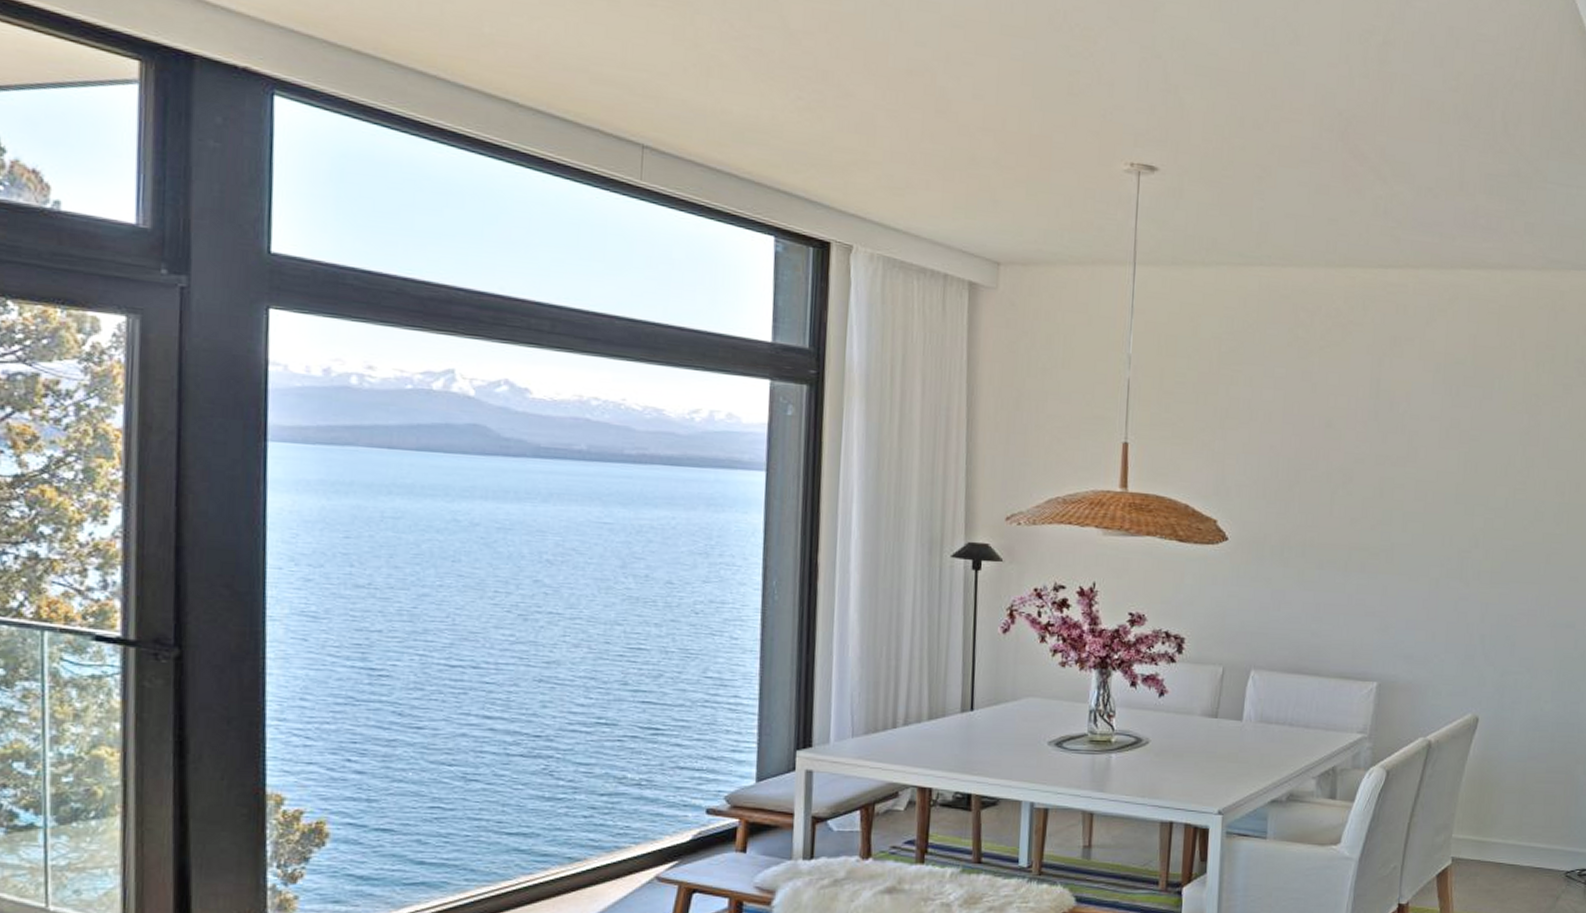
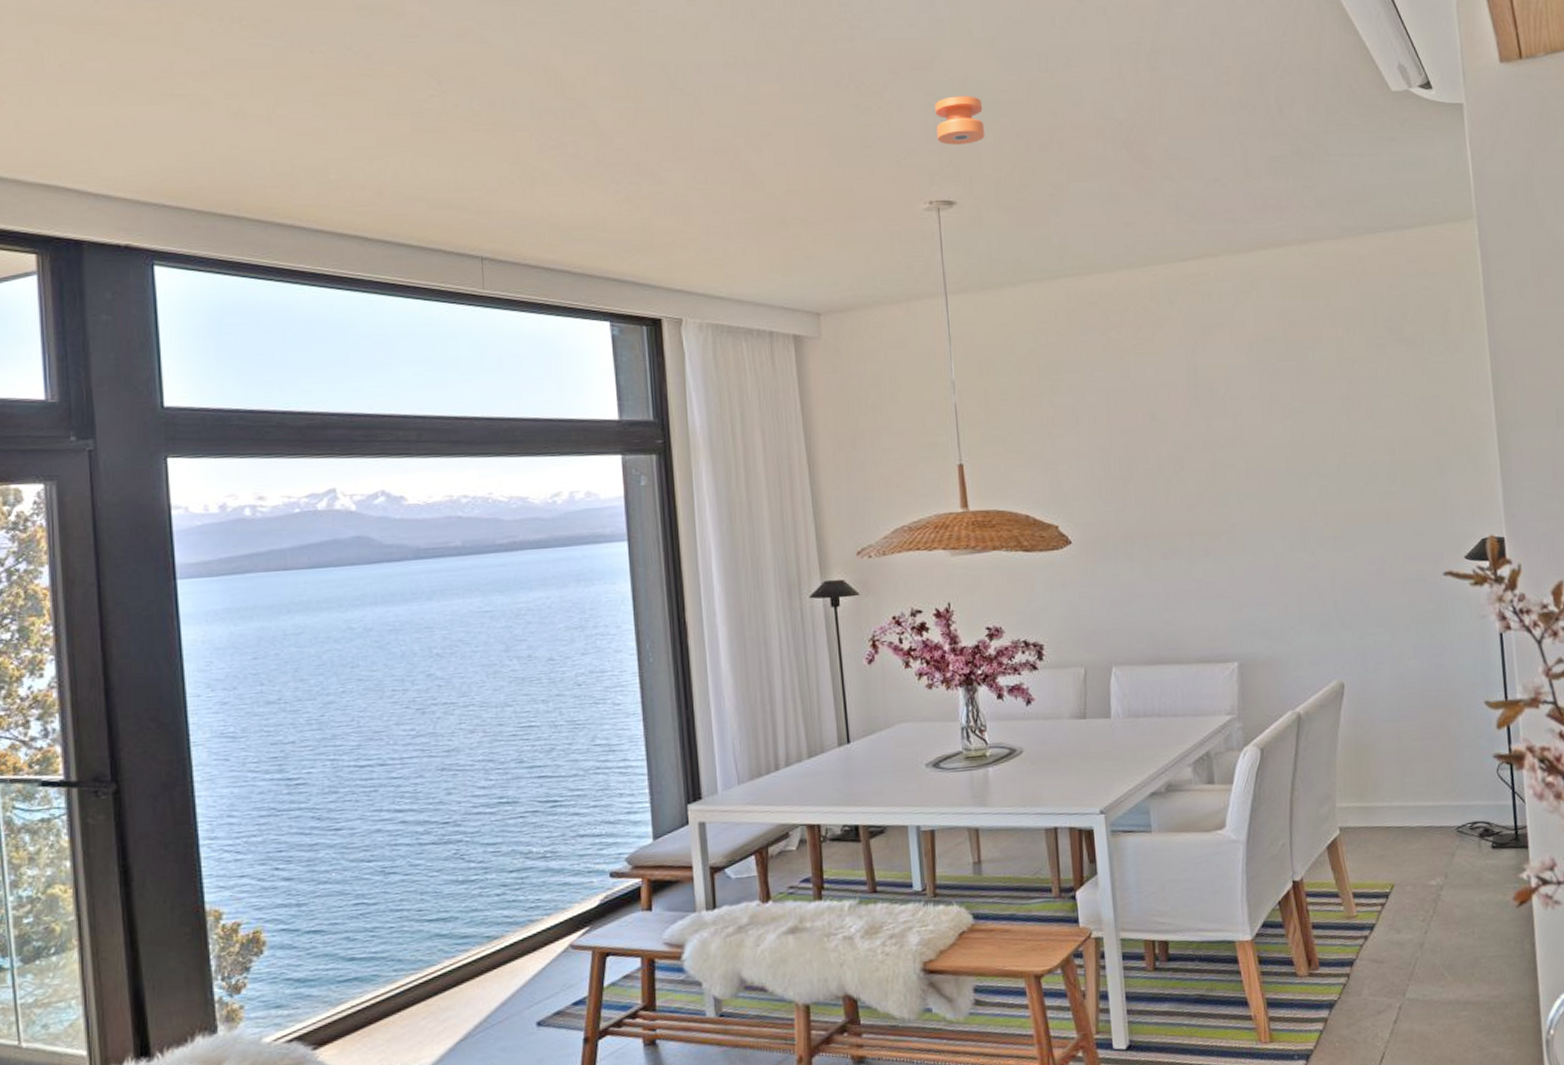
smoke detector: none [1148,55,1201,110] -> present [935,96,985,145]

